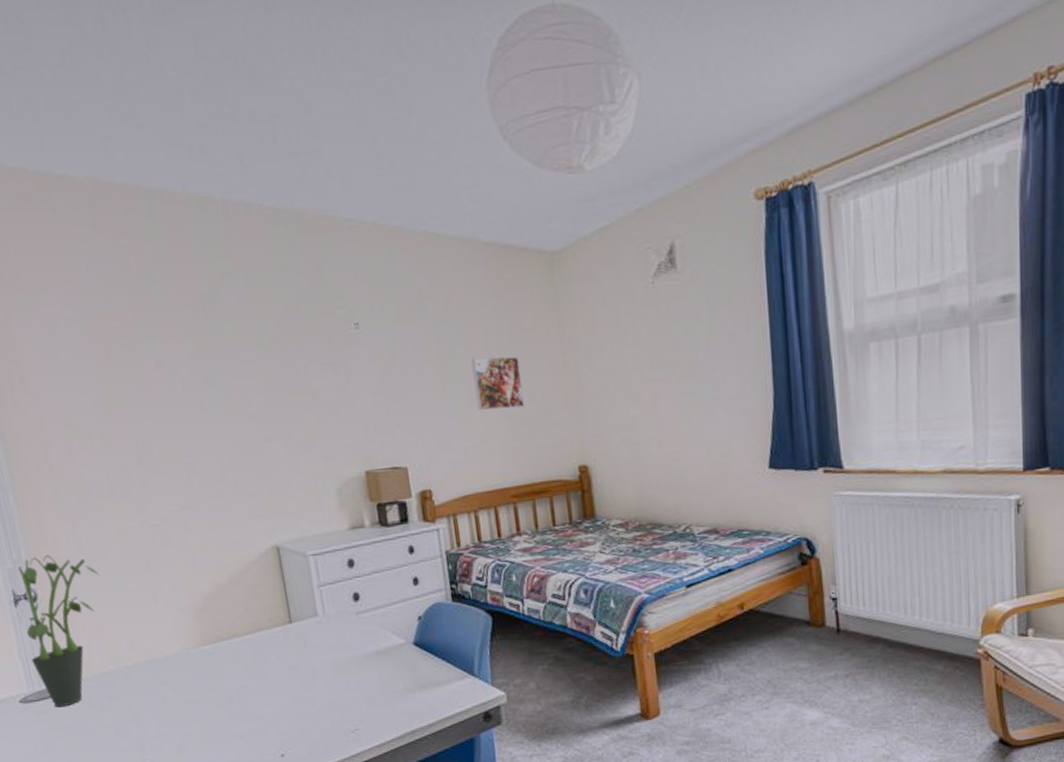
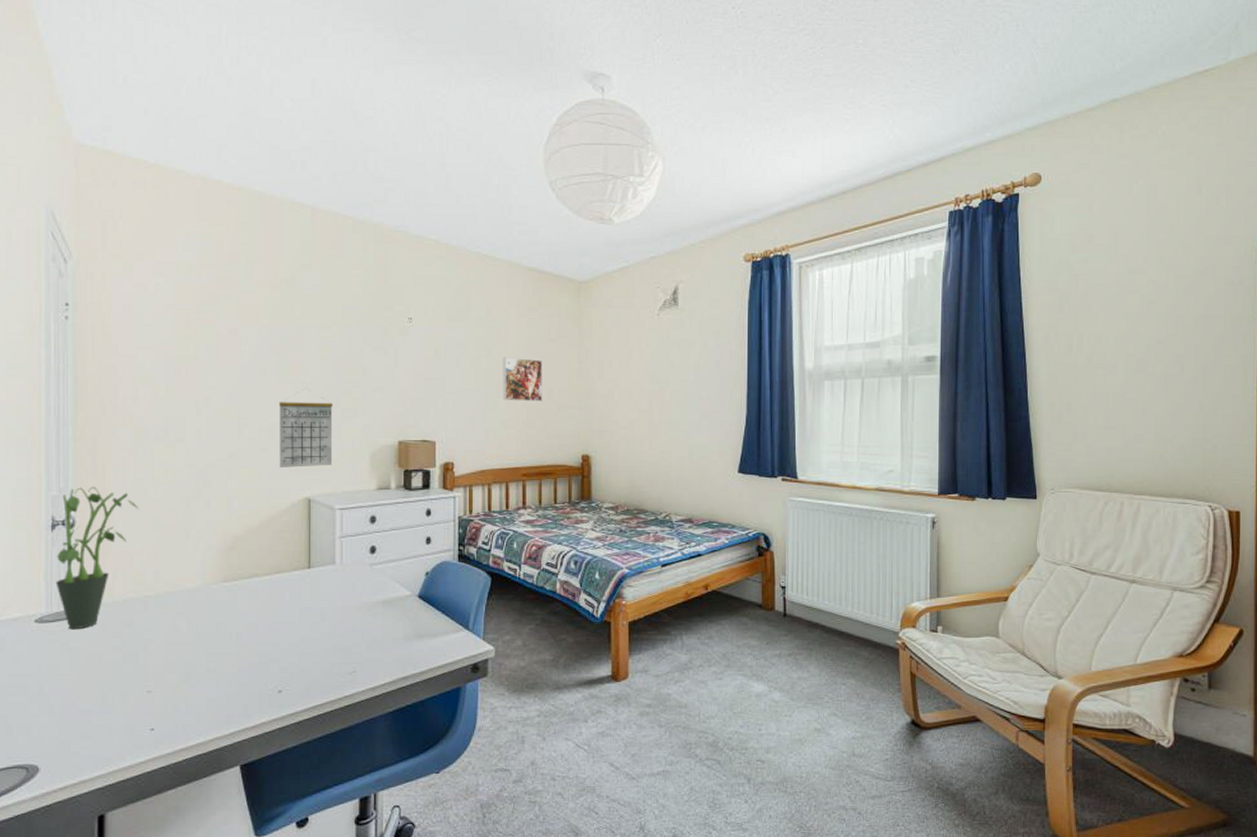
calendar: none [225,423,297,515] -> present [278,389,333,468]

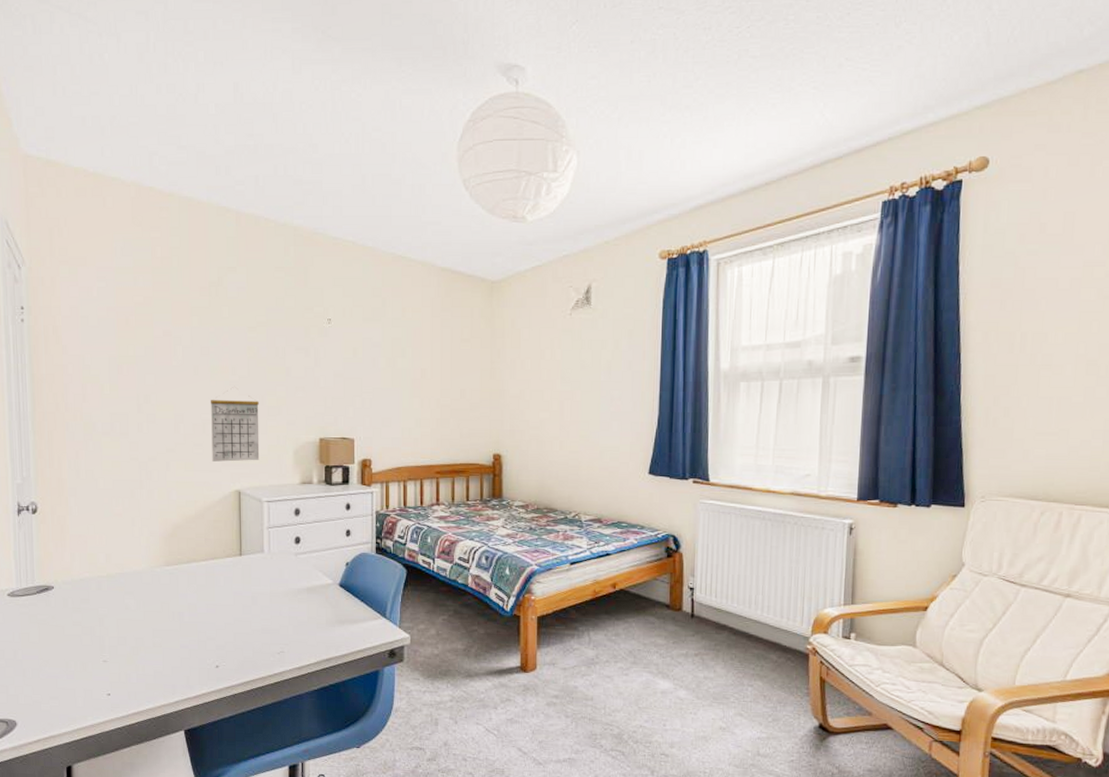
potted plant: present [56,486,138,630] -> none [23,475,90,604]
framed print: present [503,357,542,401] -> none [417,357,455,401]

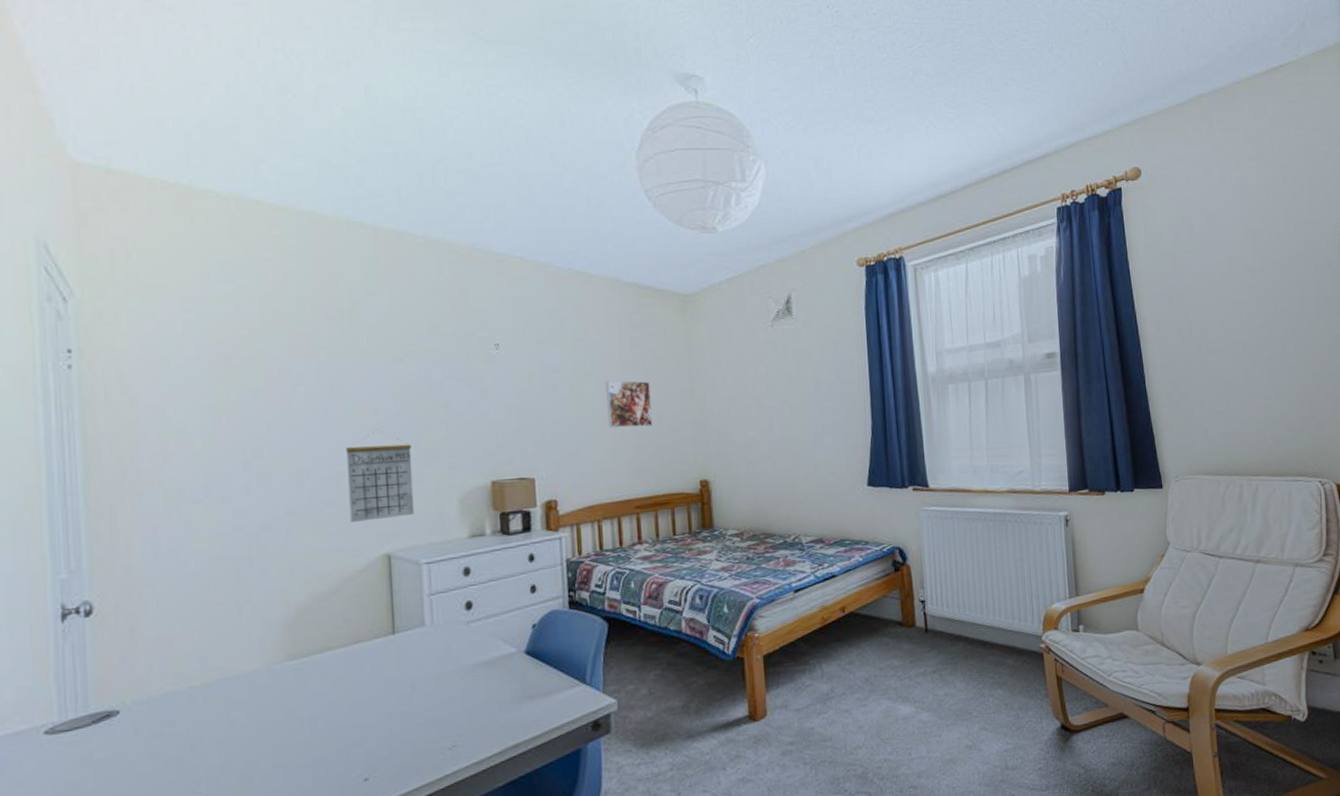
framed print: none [417,357,455,401] -> present [605,380,652,428]

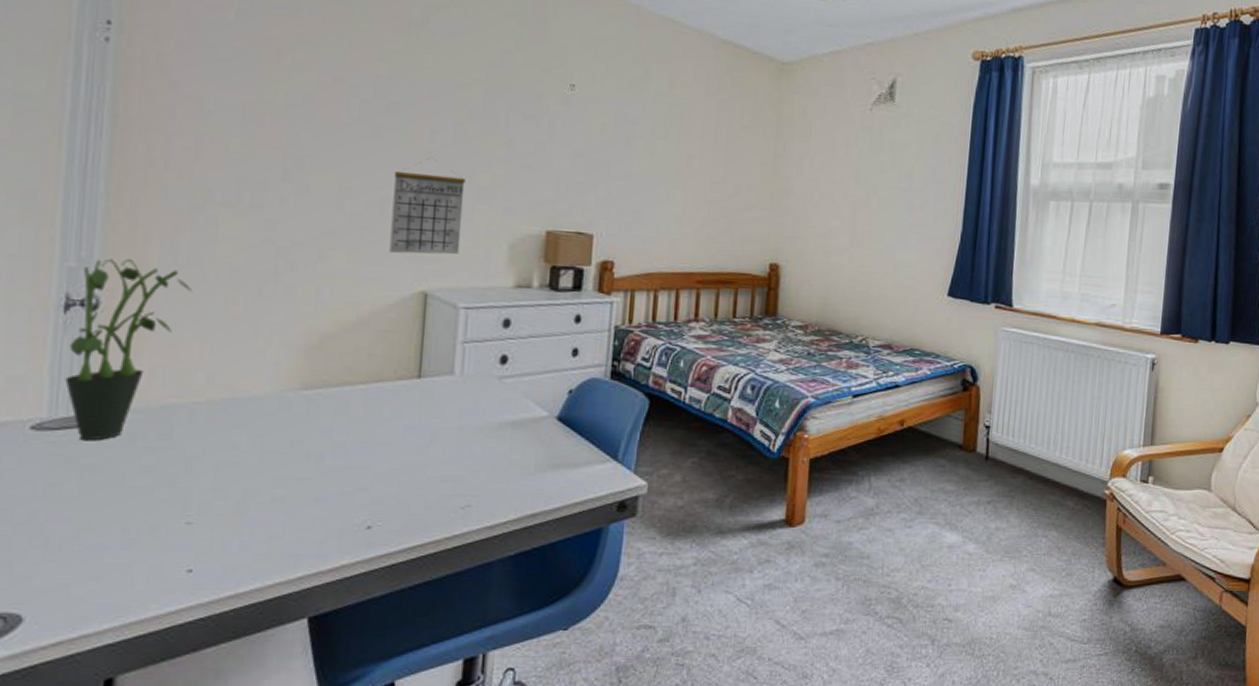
potted plant: none [70,563,175,738] -> present [65,258,192,441]
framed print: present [605,380,652,428] -> none [680,141,731,198]

